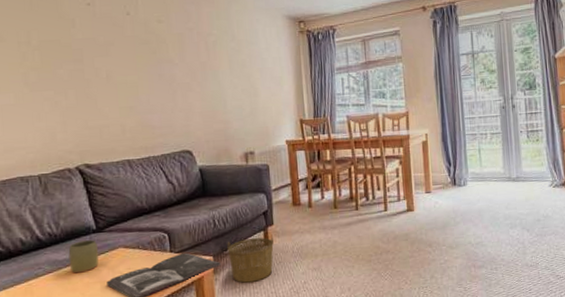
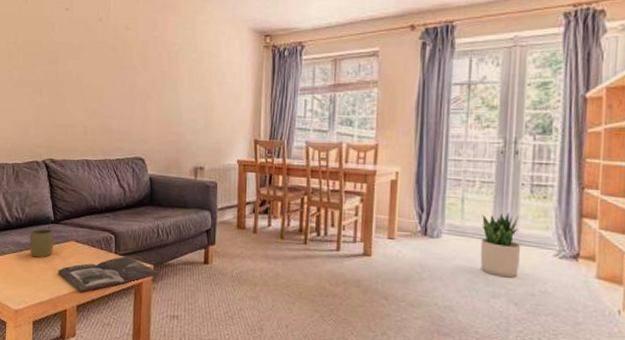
basket: present [227,237,274,283] -> none [167,254,213,299]
planter: none [495,156,527,210] -> present [480,212,520,278]

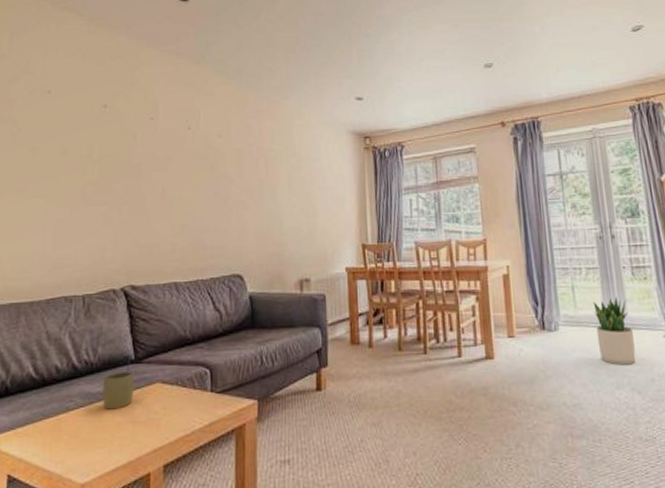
magazine: present [58,256,160,293] -> none [139,393,266,448]

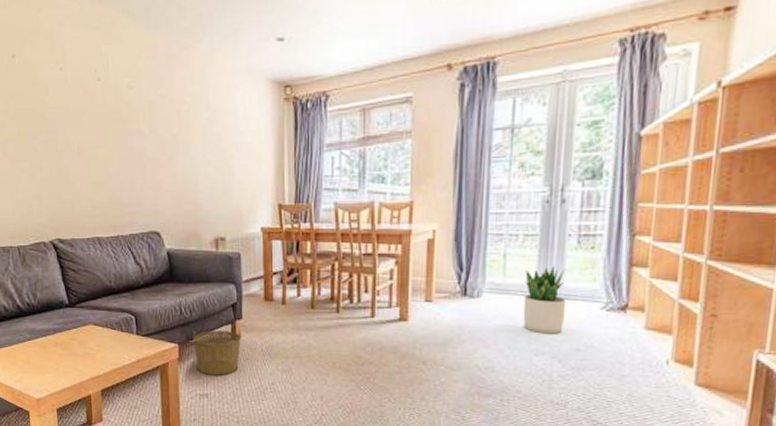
mug: present [102,371,135,410] -> none [44,314,72,344]
basket: none [274,381,327,436] -> present [193,331,241,376]

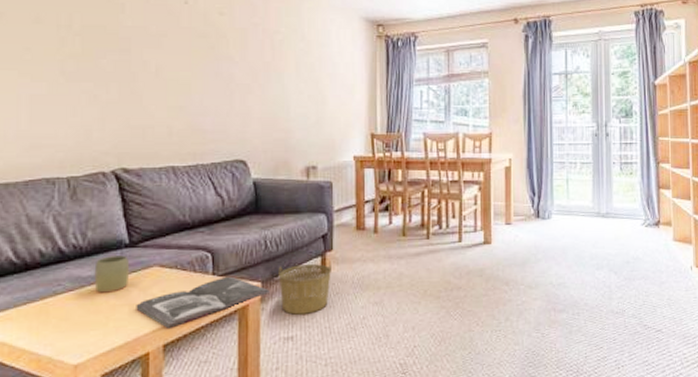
mug: none [44,314,72,344] -> present [94,255,130,293]
magazine: none [78,337,186,377] -> present [136,276,270,328]
planter: present [523,266,565,334] -> none [583,189,616,250]

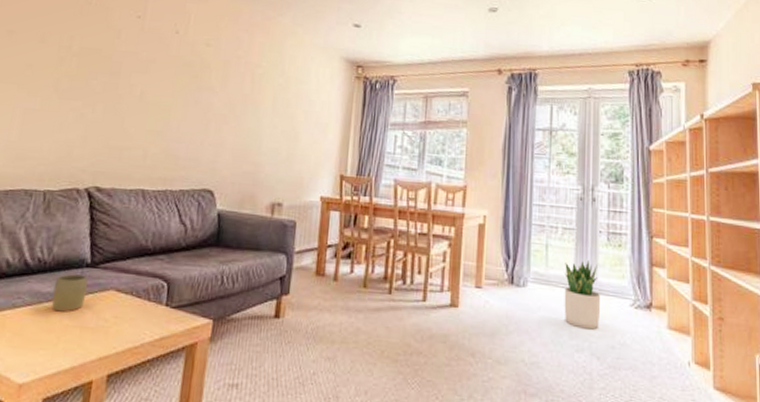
magazine: present [136,276,270,328] -> none [87,309,220,358]
basket: present [278,264,331,315] -> none [230,306,286,361]
planter: none [583,189,616,250] -> present [563,260,600,330]

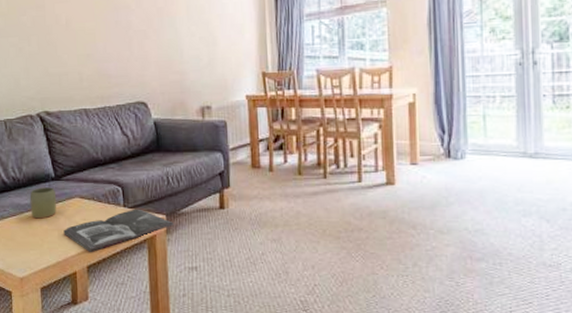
magazine: none [87,309,220,358] -> present [63,208,174,252]
planter: present [563,260,600,330] -> none [504,126,548,194]

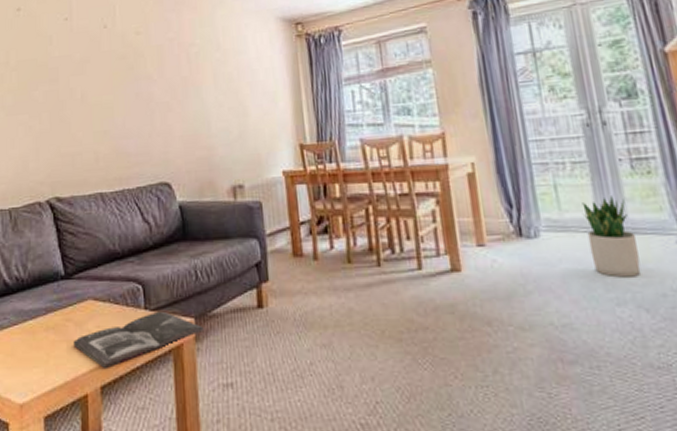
mug: present [29,187,57,219] -> none [35,288,67,328]
planter: none [504,126,548,194] -> present [582,196,641,278]

